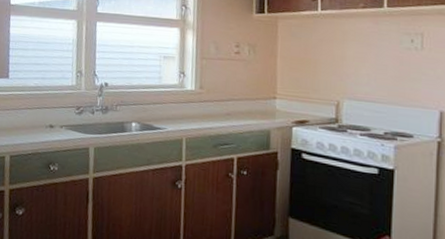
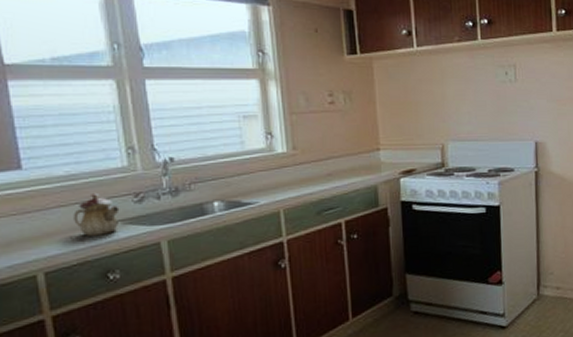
teapot: none [34,102,65,135] -> present [73,192,120,236]

